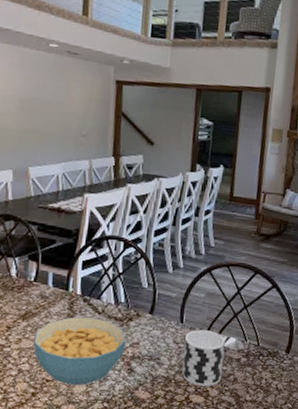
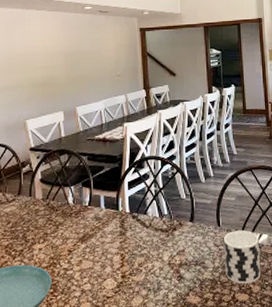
cereal bowl: present [33,317,126,386] -> none [93,232,173,300]

